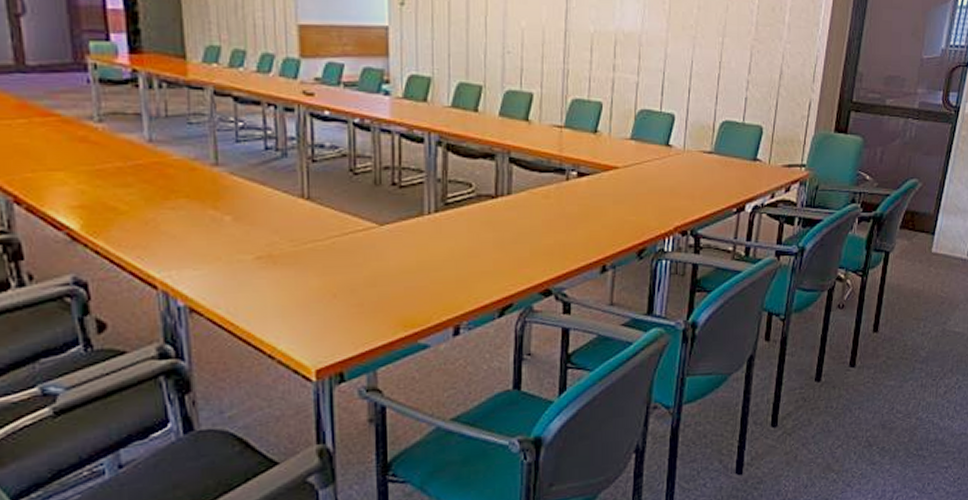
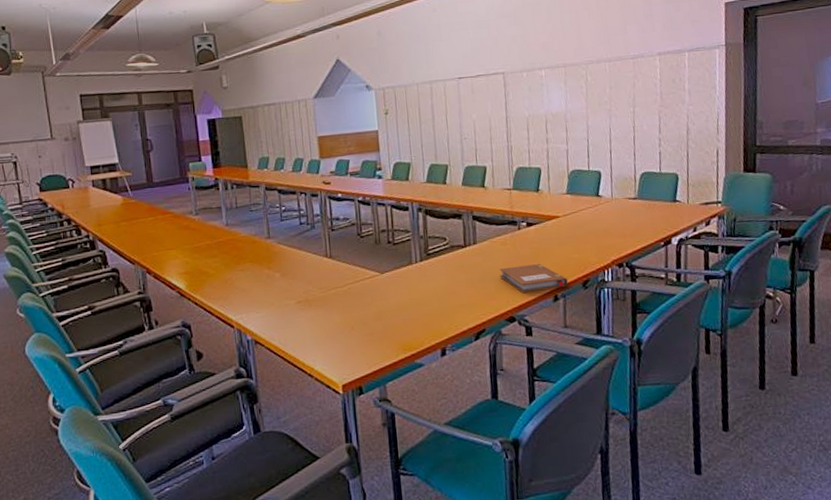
notebook: none [537,226,620,260] -> present [499,264,568,292]

